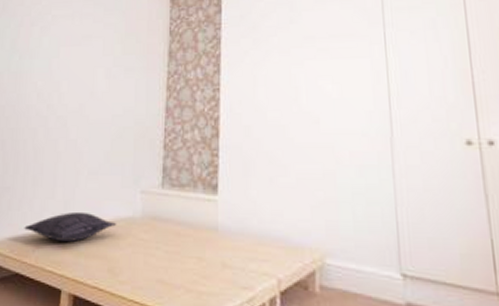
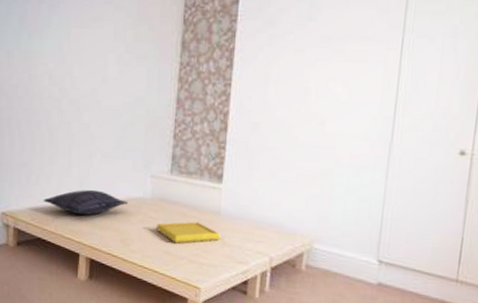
serving tray: none [147,241,220,270] -> present [155,221,221,244]

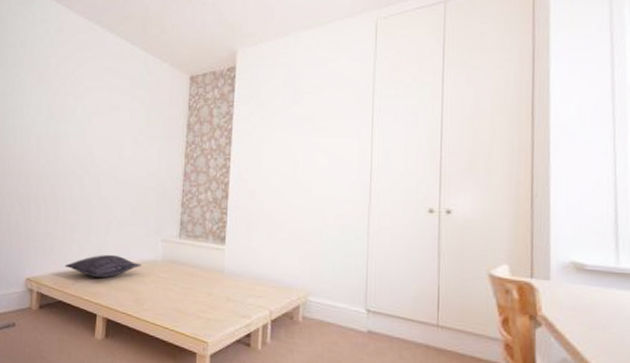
serving tray: present [155,221,221,244] -> none [166,280,225,301]

